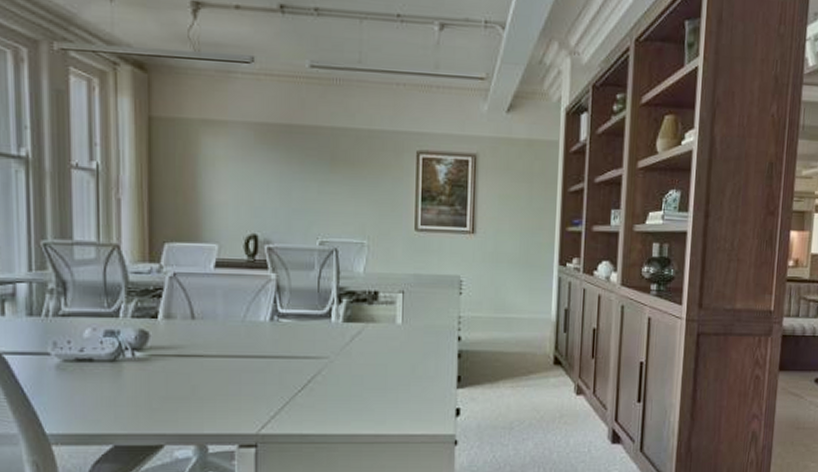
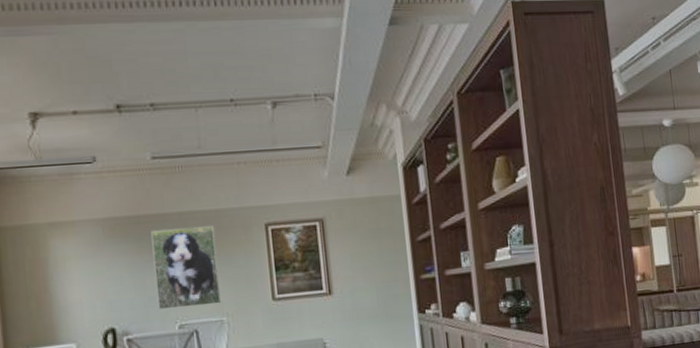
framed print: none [301,142,366,226] -> present [151,226,222,310]

